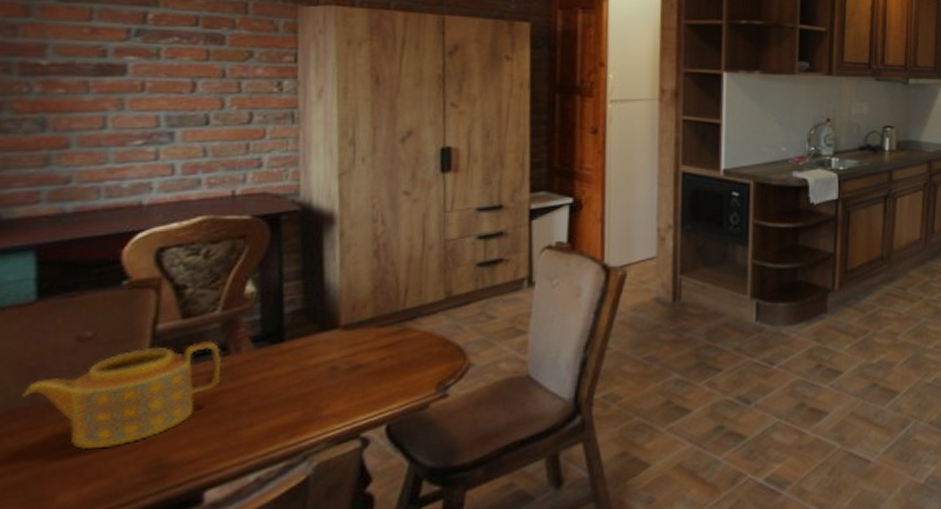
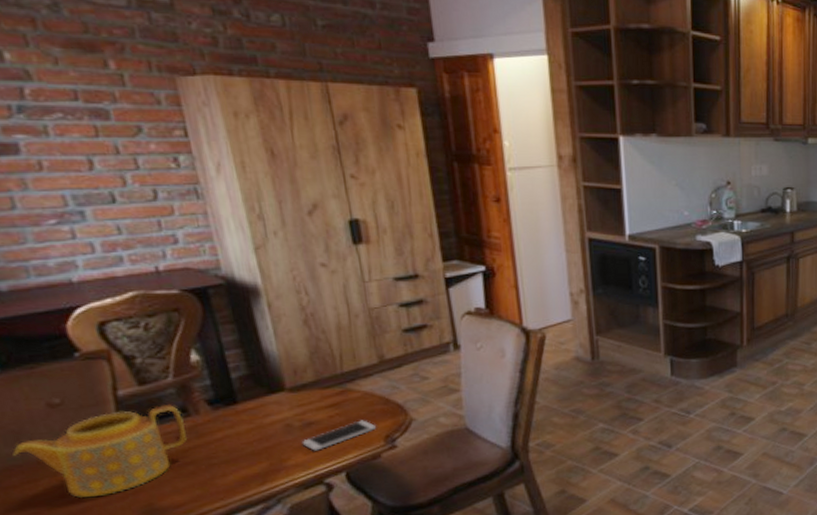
smartphone: none [344,363,429,399] -> present [301,420,376,451]

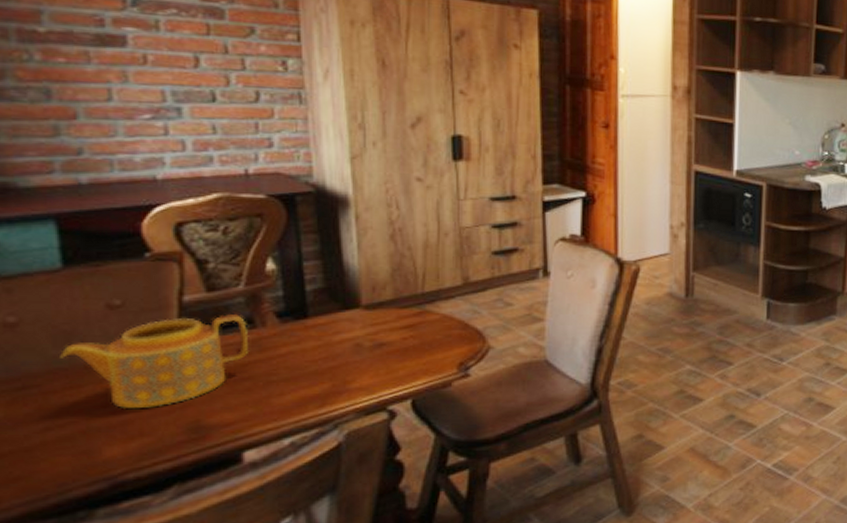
smartphone: present [301,420,376,451] -> none [369,344,450,374]

